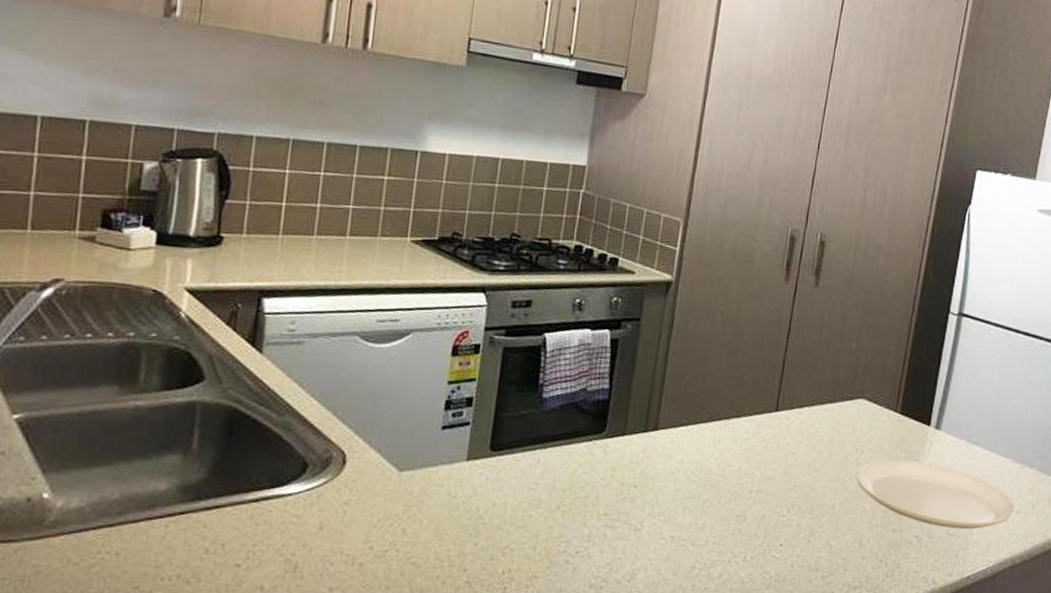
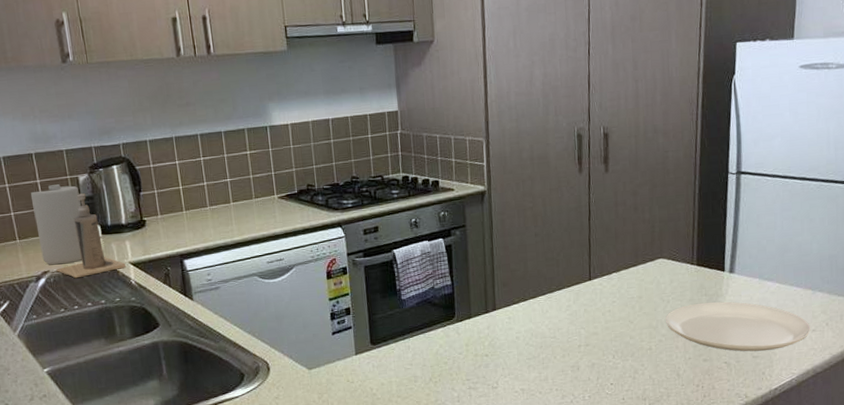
paper towel holder: none [58,166,140,274] -> present [30,184,82,265]
soap dispenser: none [74,184,179,297] -> present [56,192,126,279]

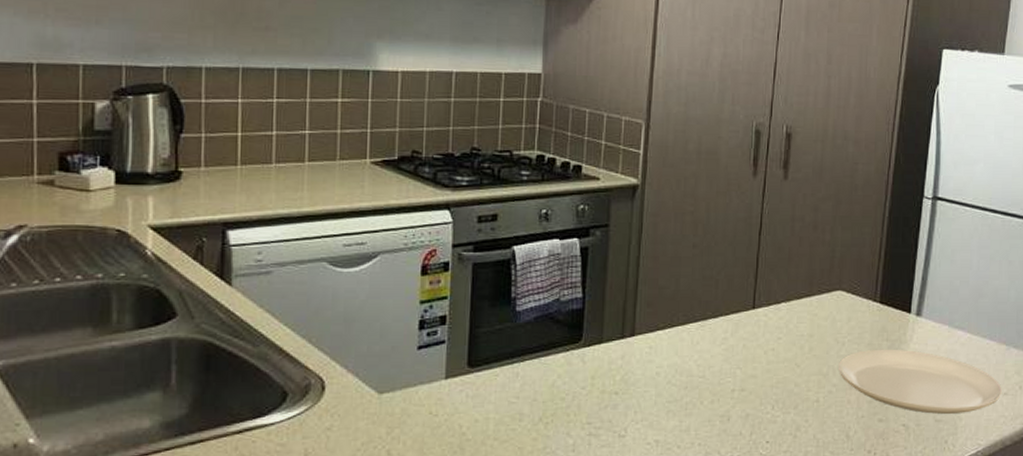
paper towel holder: present [30,184,82,265] -> none [19,109,92,218]
soap dispenser: present [56,192,126,279] -> none [38,124,142,240]

